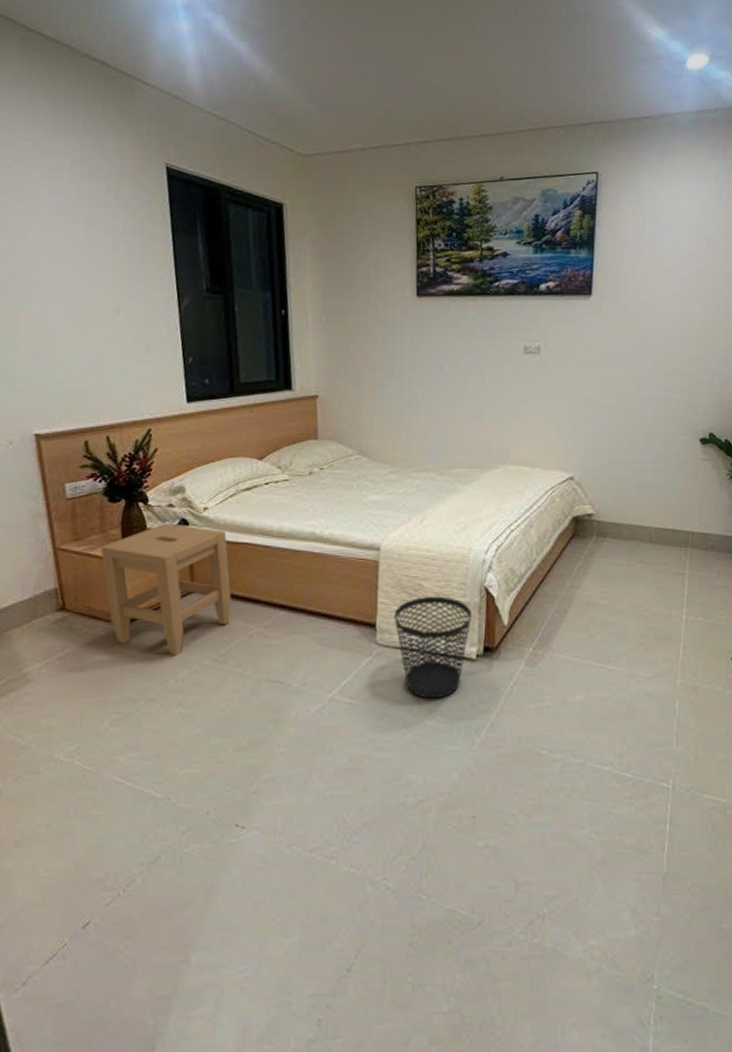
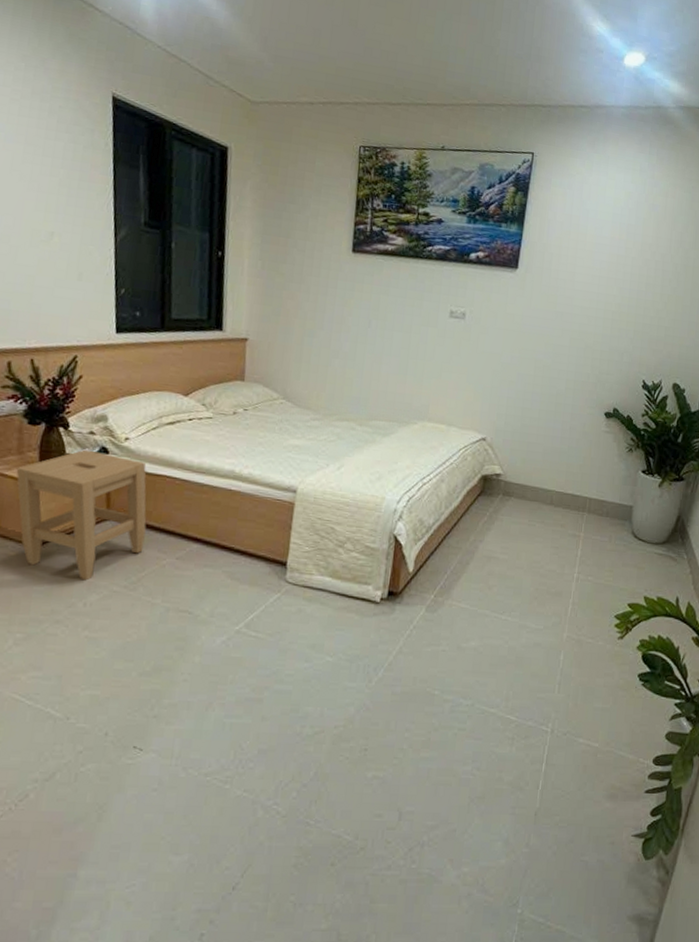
wastebasket: present [393,596,472,699] -> none [304,539,380,637]

